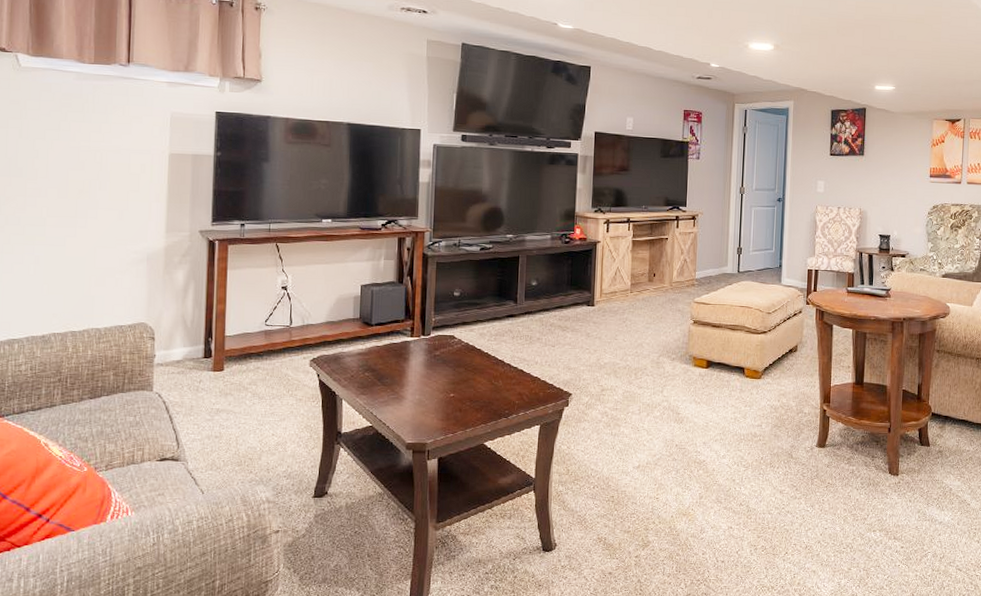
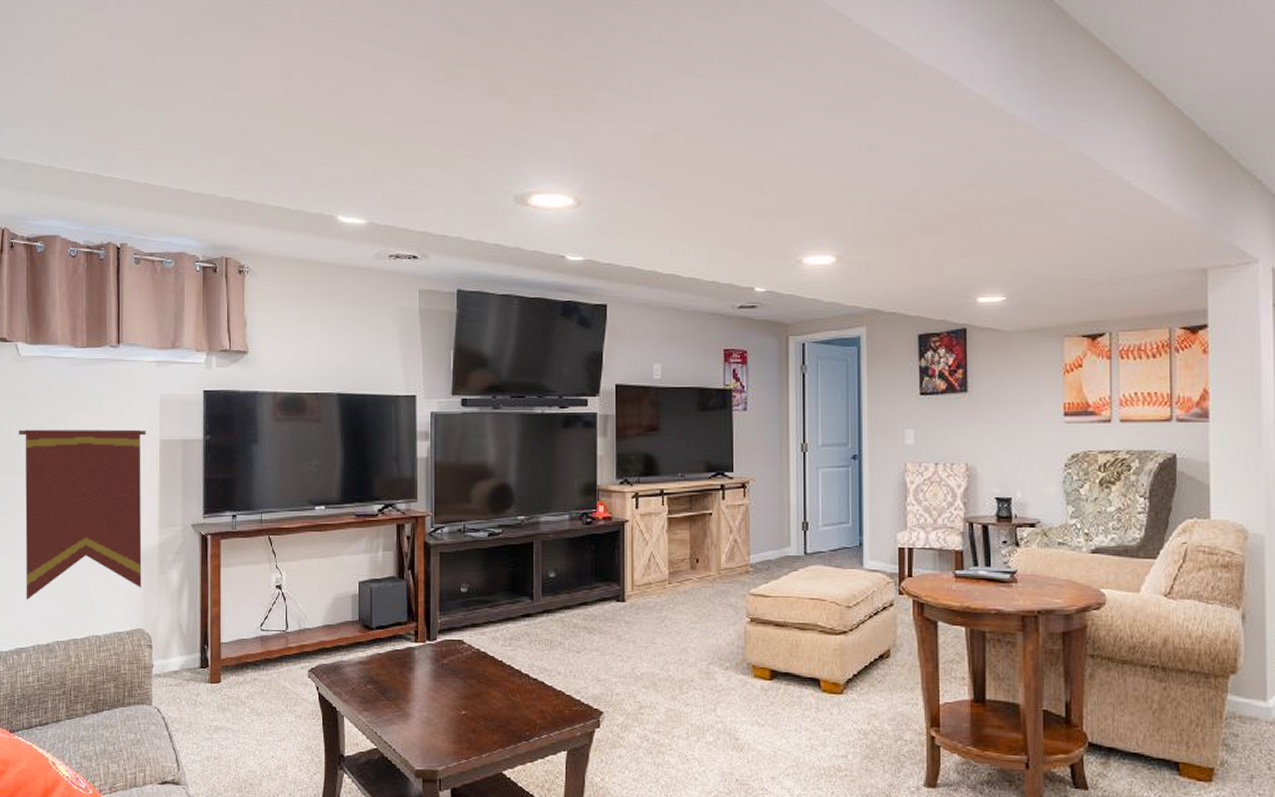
pennant: none [16,135,155,295] -> present [18,429,146,600]

